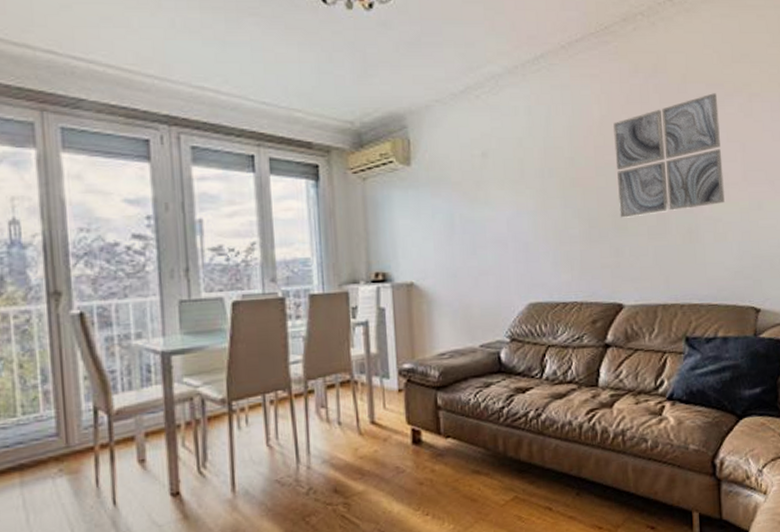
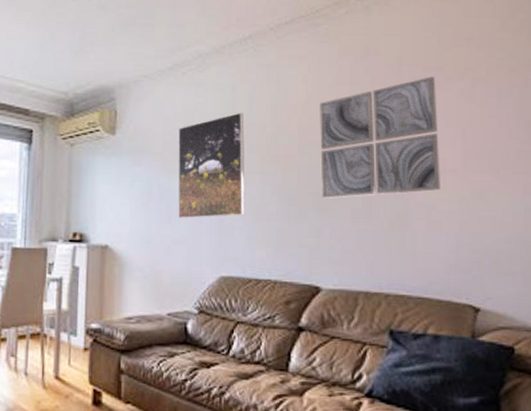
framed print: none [476,135,549,249] -> present [178,112,245,219]

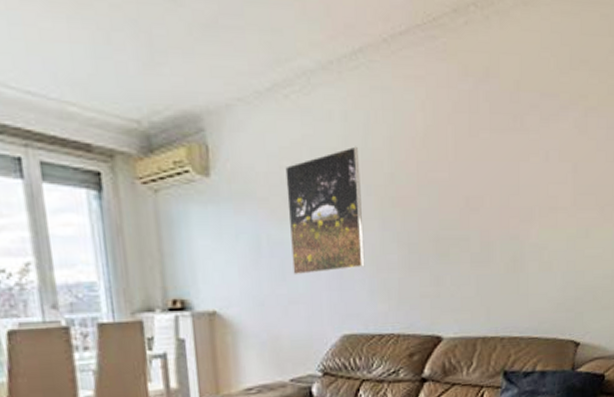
wall art: present [320,77,440,198] -> none [438,104,552,243]

